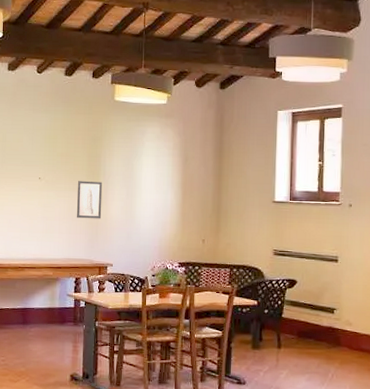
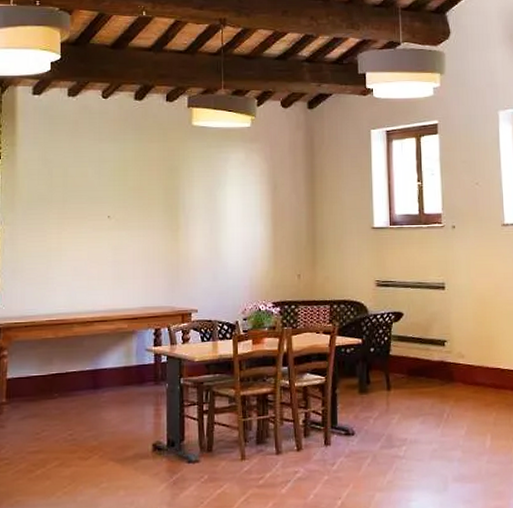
wall art: present [77,181,103,219] -> none [154,217,183,260]

